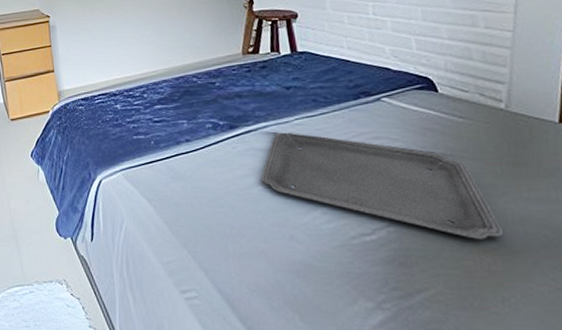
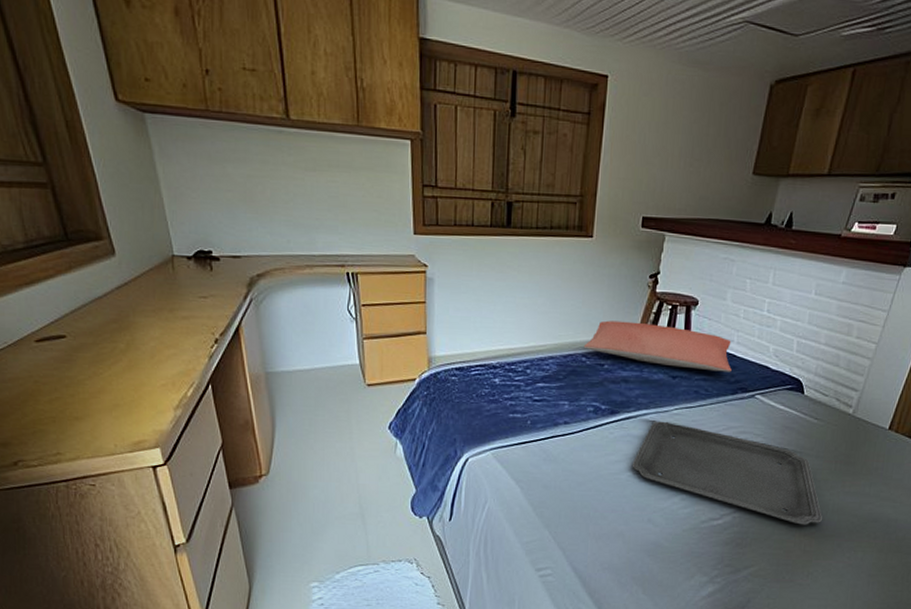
pillow: none [192,40,348,79] -> present [583,320,732,372]

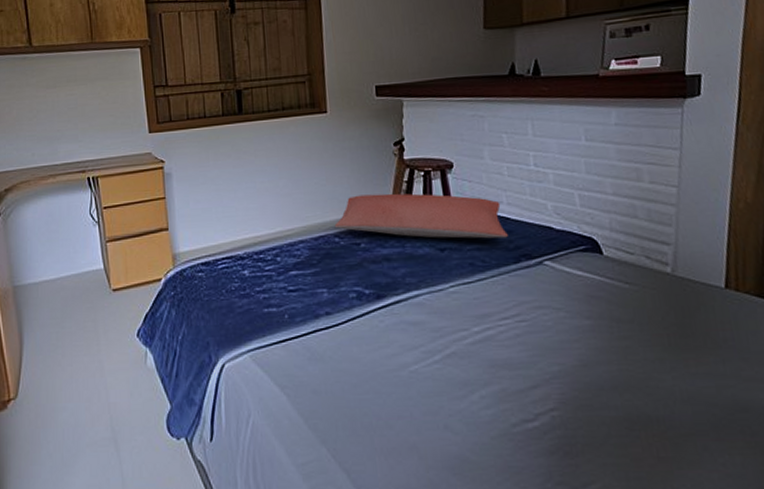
tray: present [632,421,822,525] -> none [412,301,671,422]

